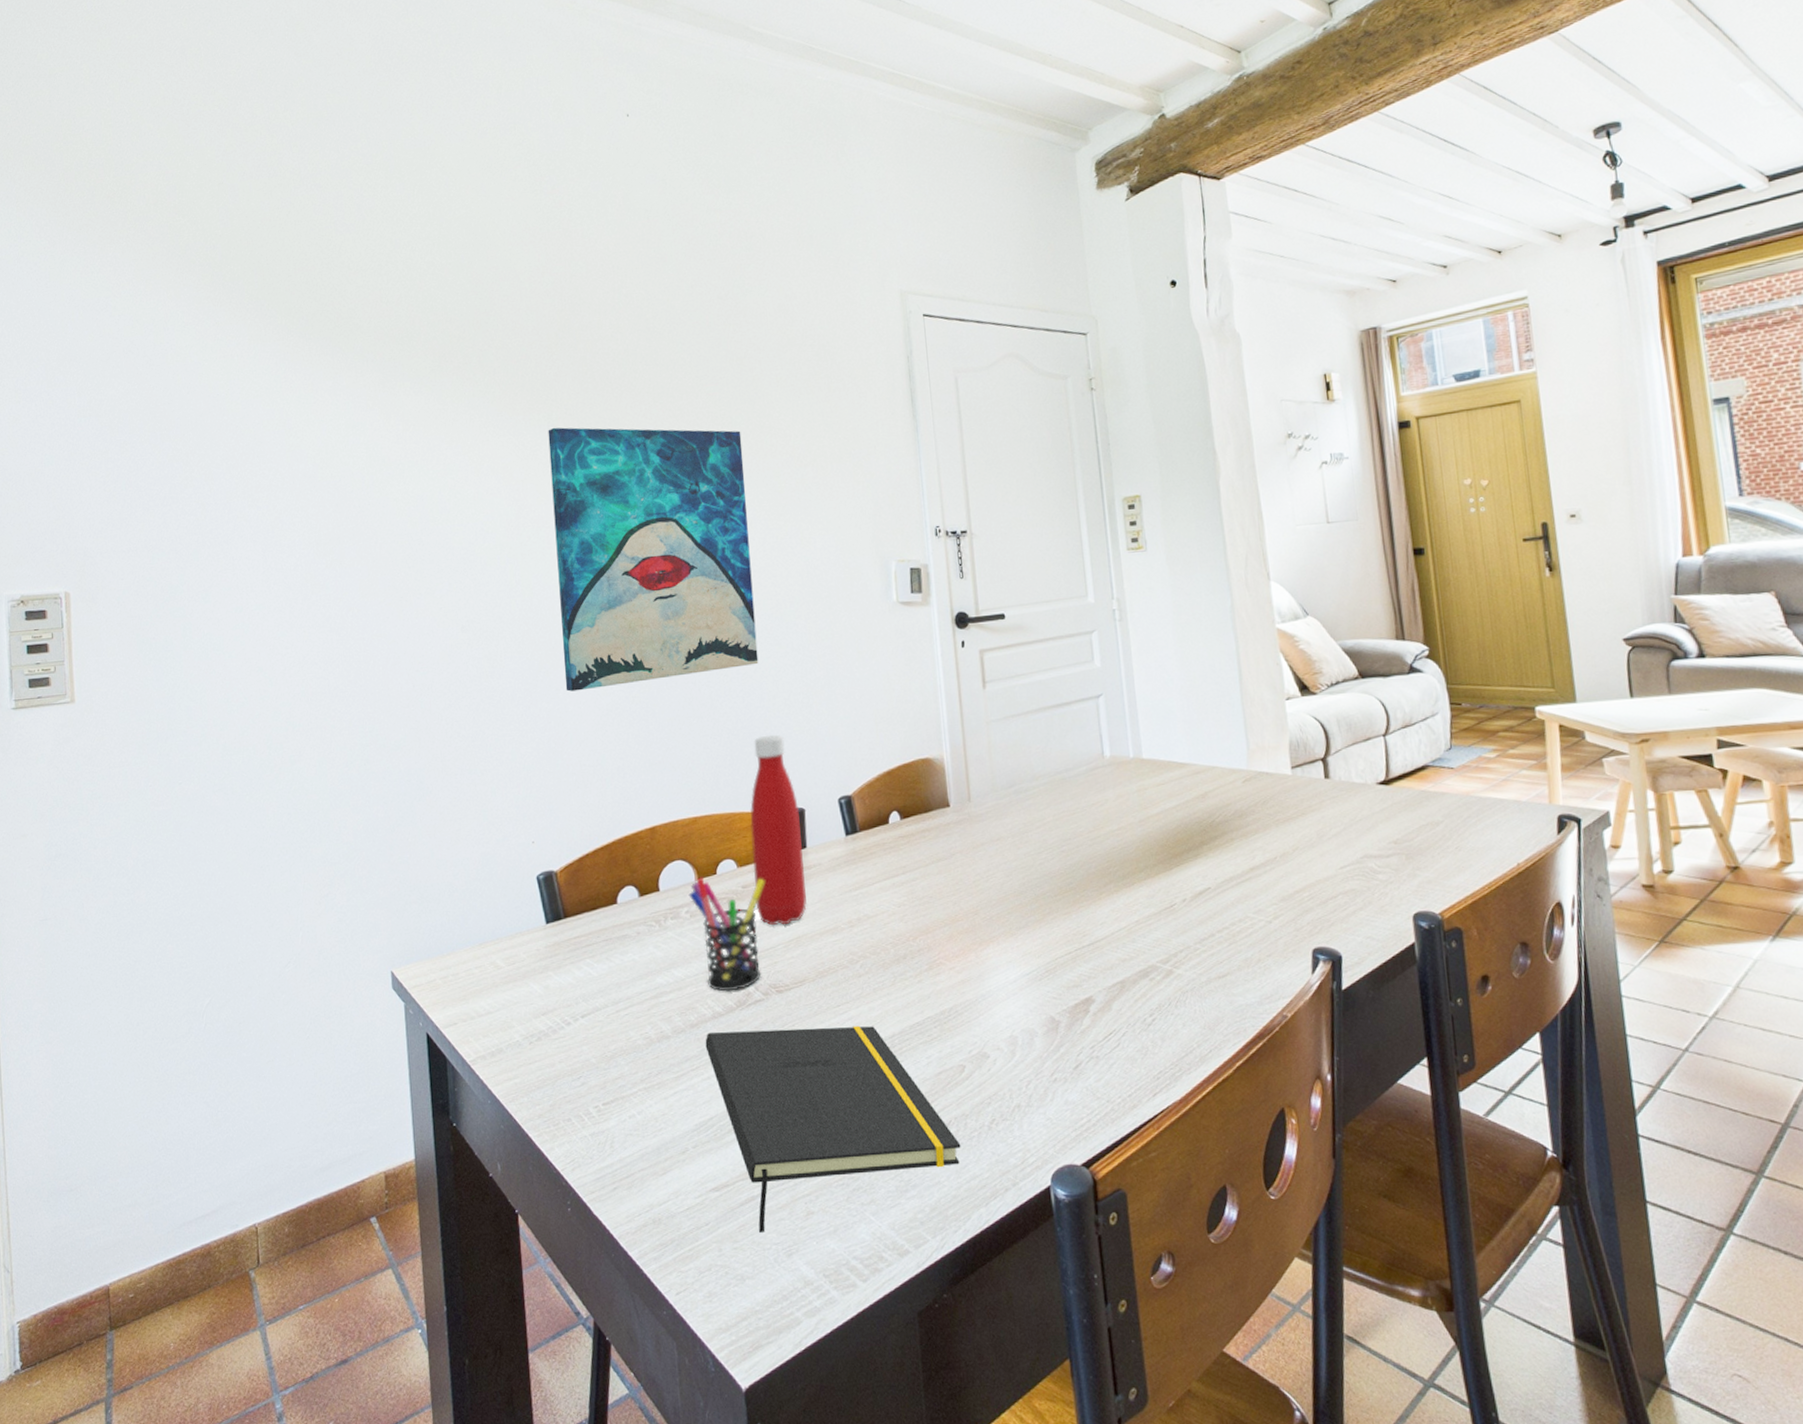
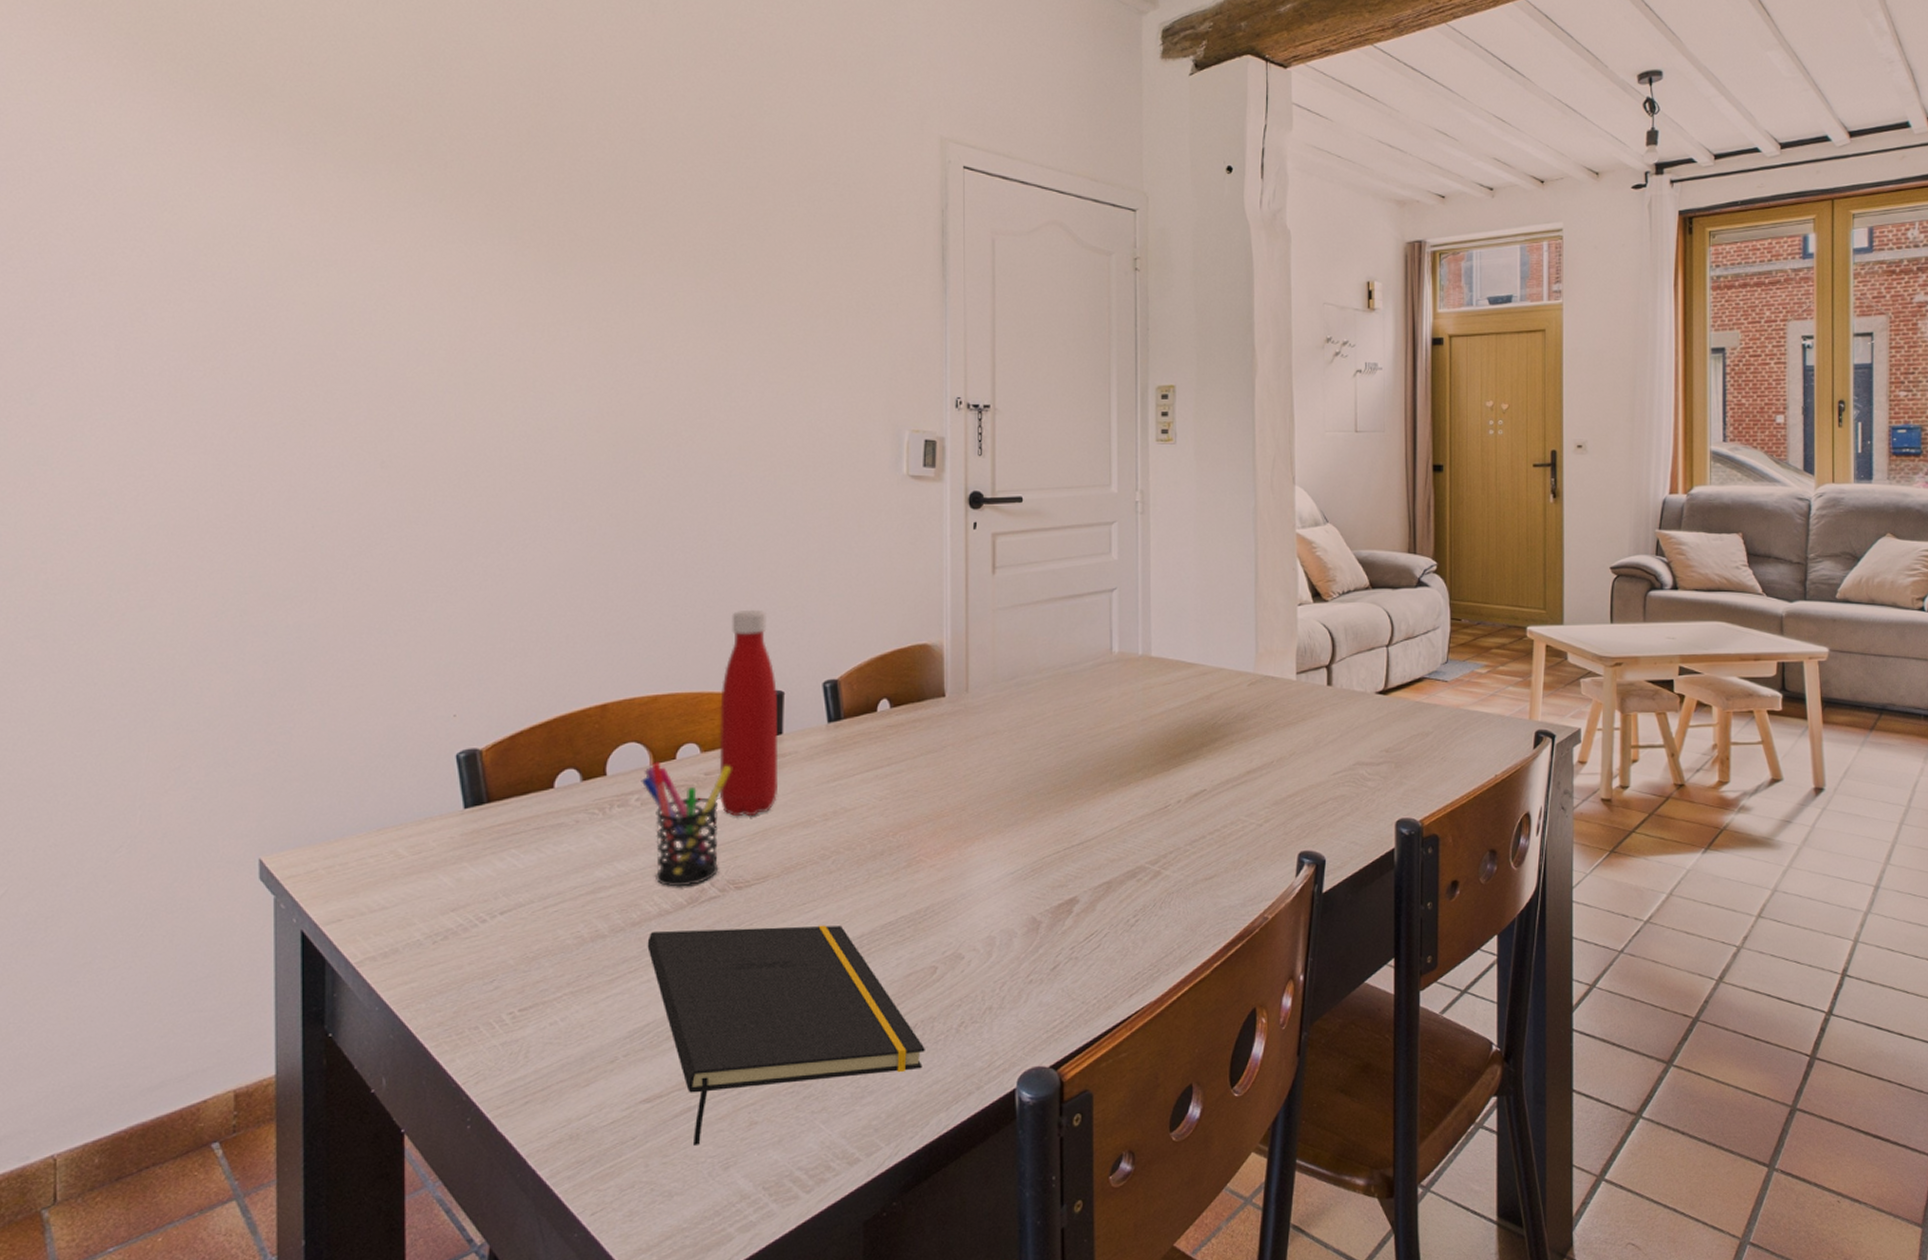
wall art: present [548,427,759,692] -> none [509,240,745,546]

